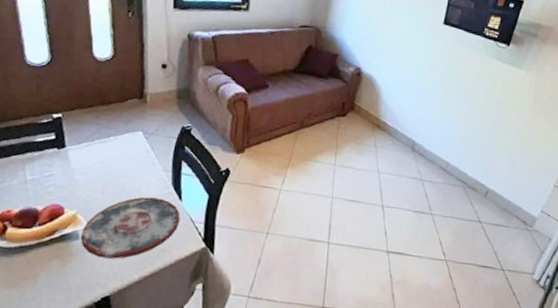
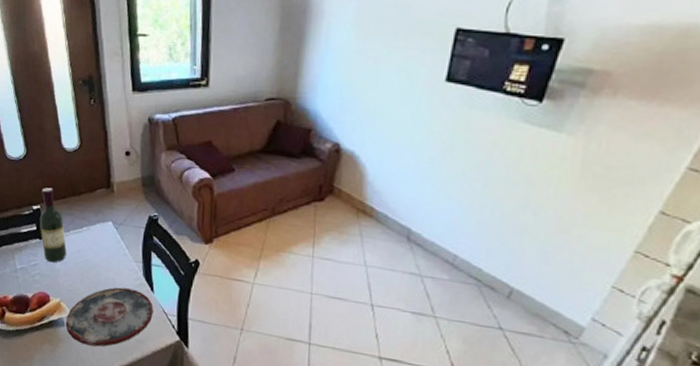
wine bottle: none [59,96,89,174] -> present [40,188,67,263]

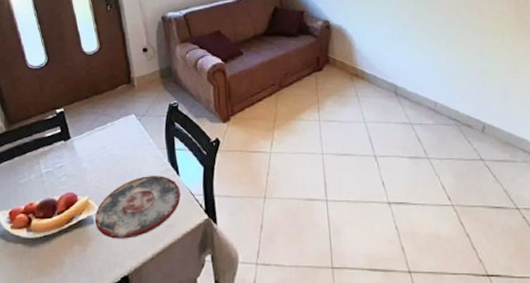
wine bottle: present [40,188,67,263] -> none [64,90,92,162]

